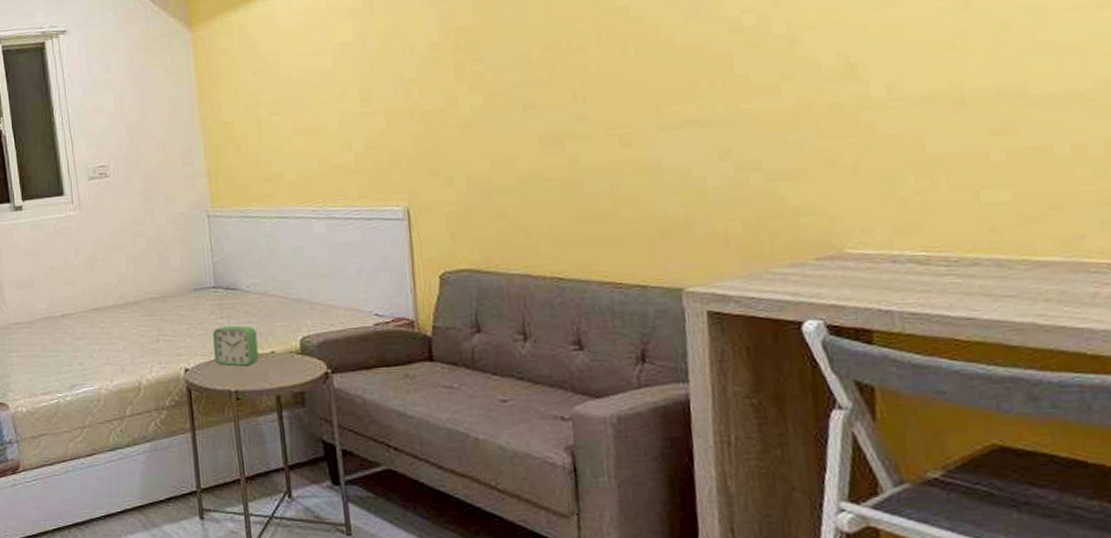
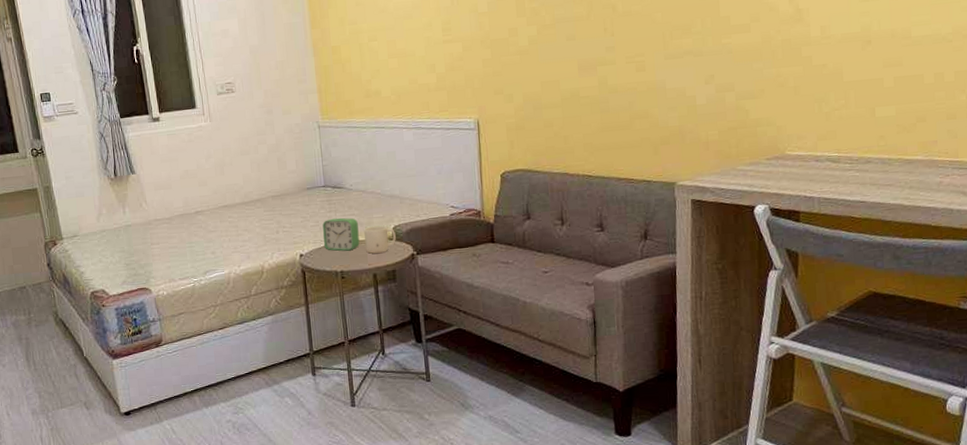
mug: none [263,336,305,370] -> present [363,225,396,254]

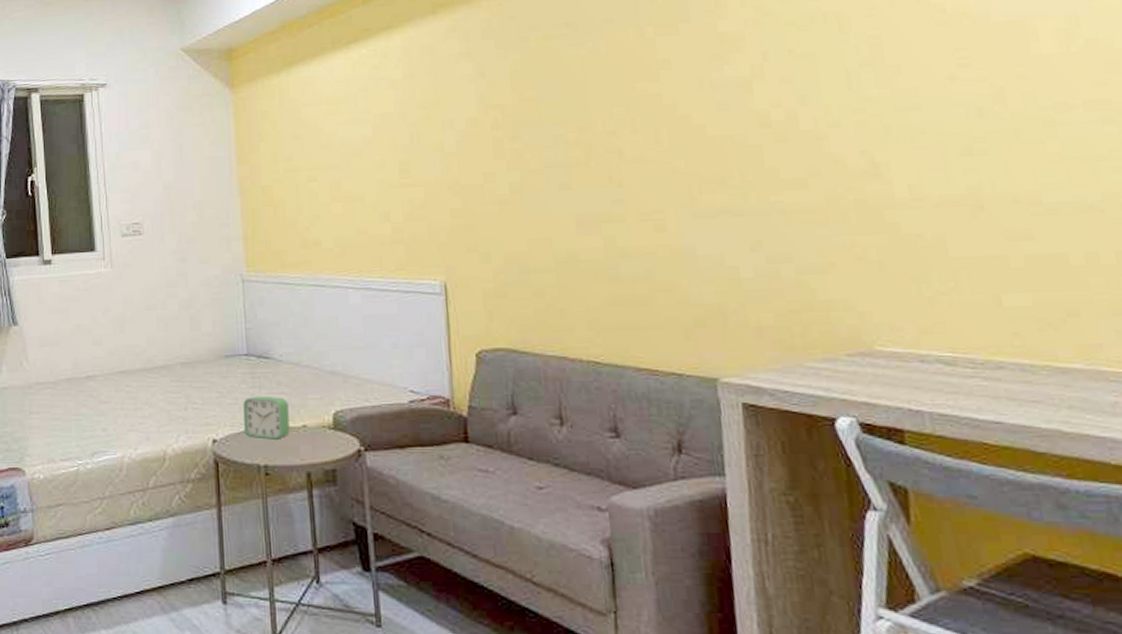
mug: present [363,225,396,254] -> none [295,409,337,445]

